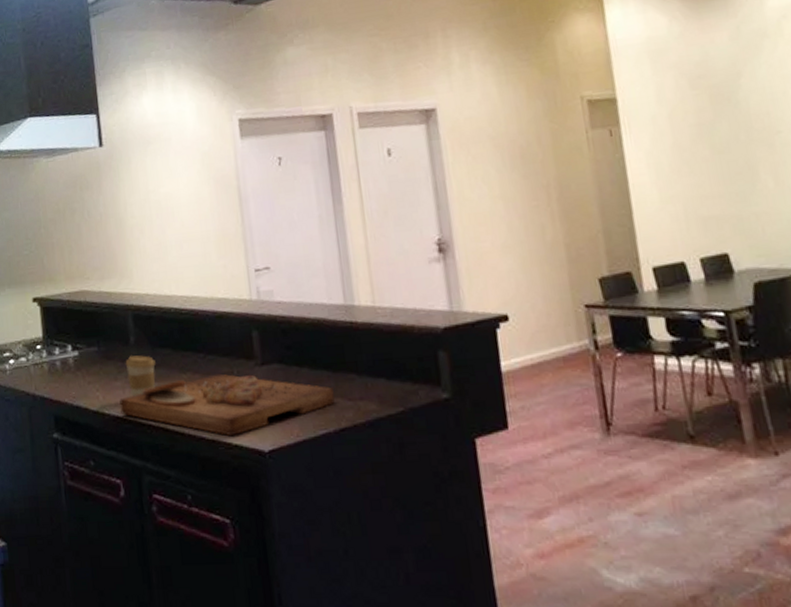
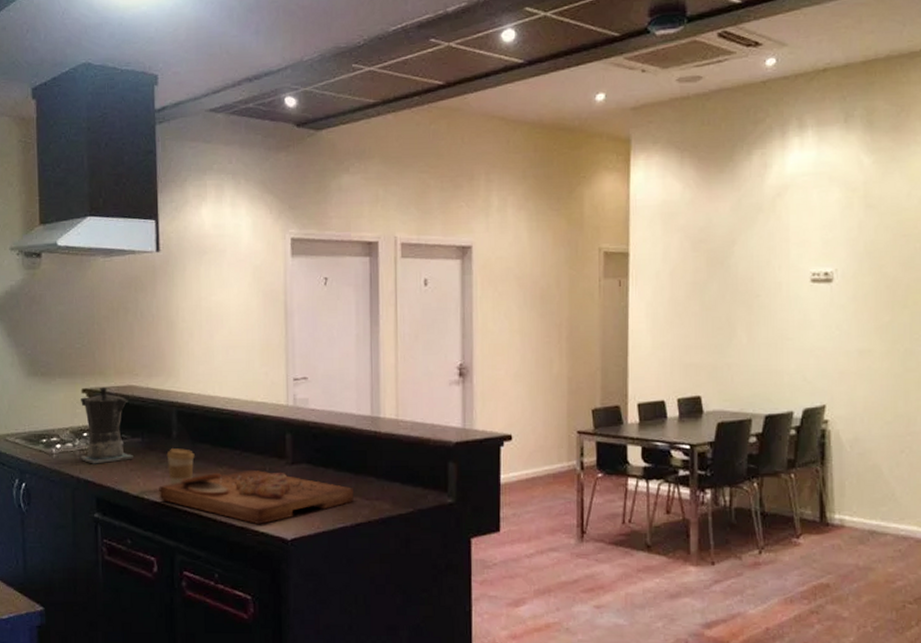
coffee maker: none [32,294,91,379] -> present [80,387,133,464]

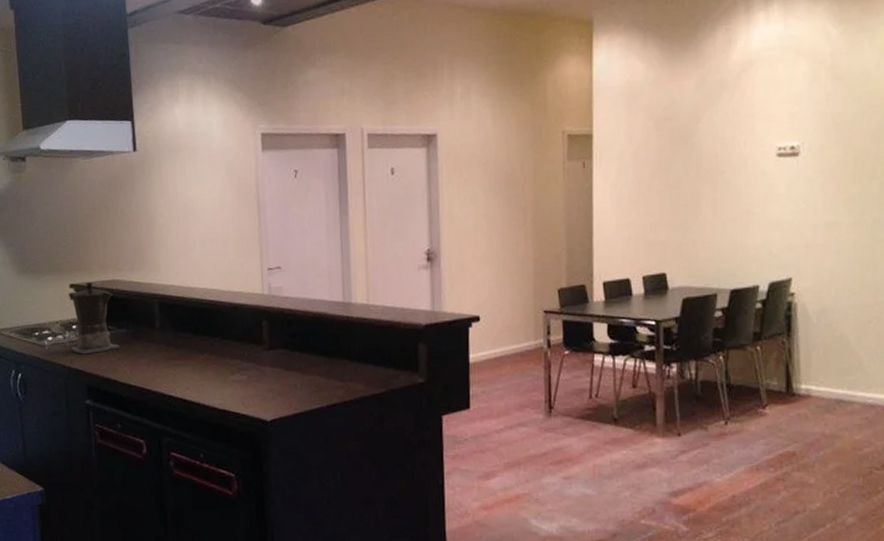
cutting board: present [159,469,354,525] -> none [145,355,329,408]
coffee cup: present [166,448,195,485] -> none [150,337,177,372]

